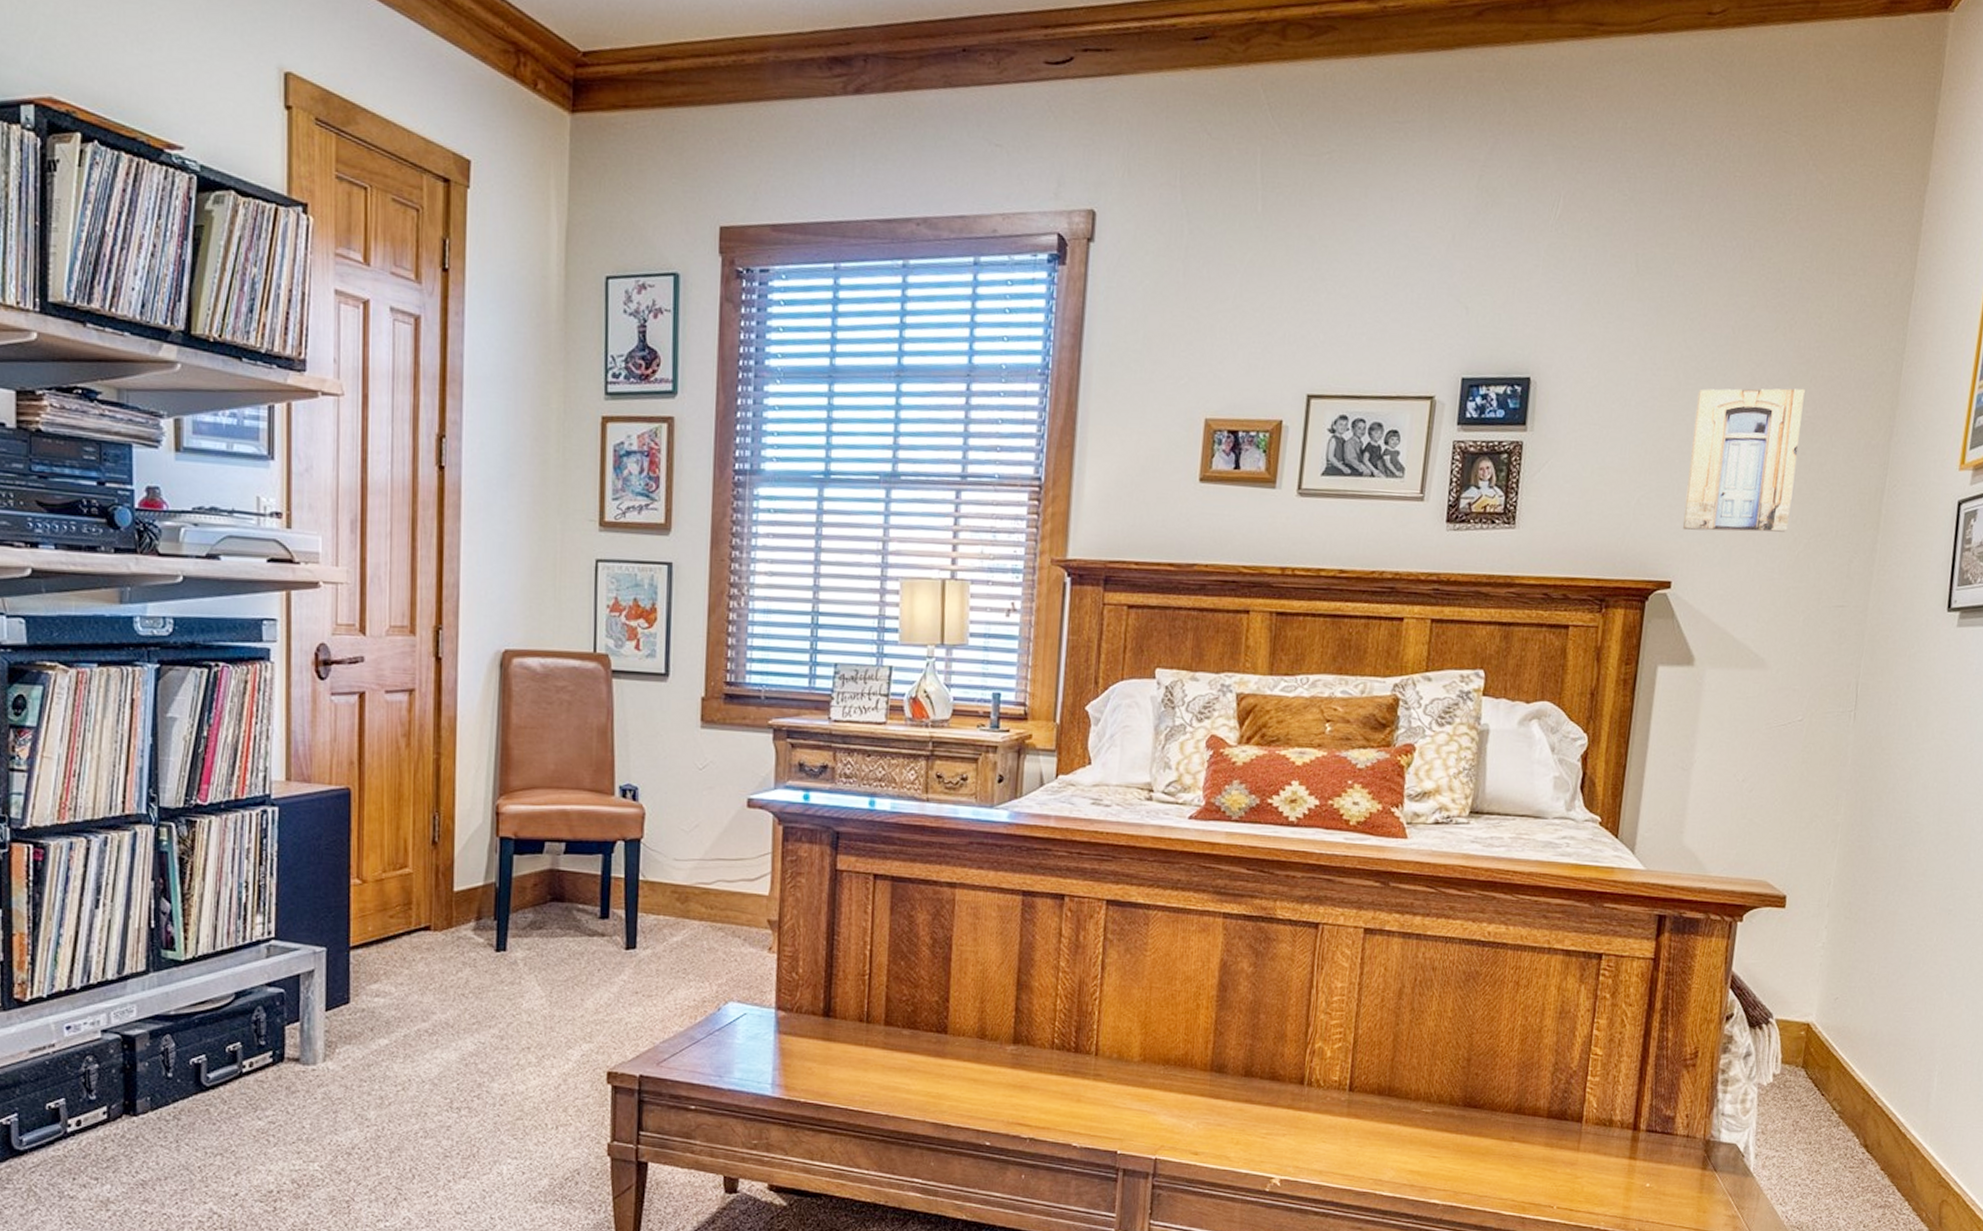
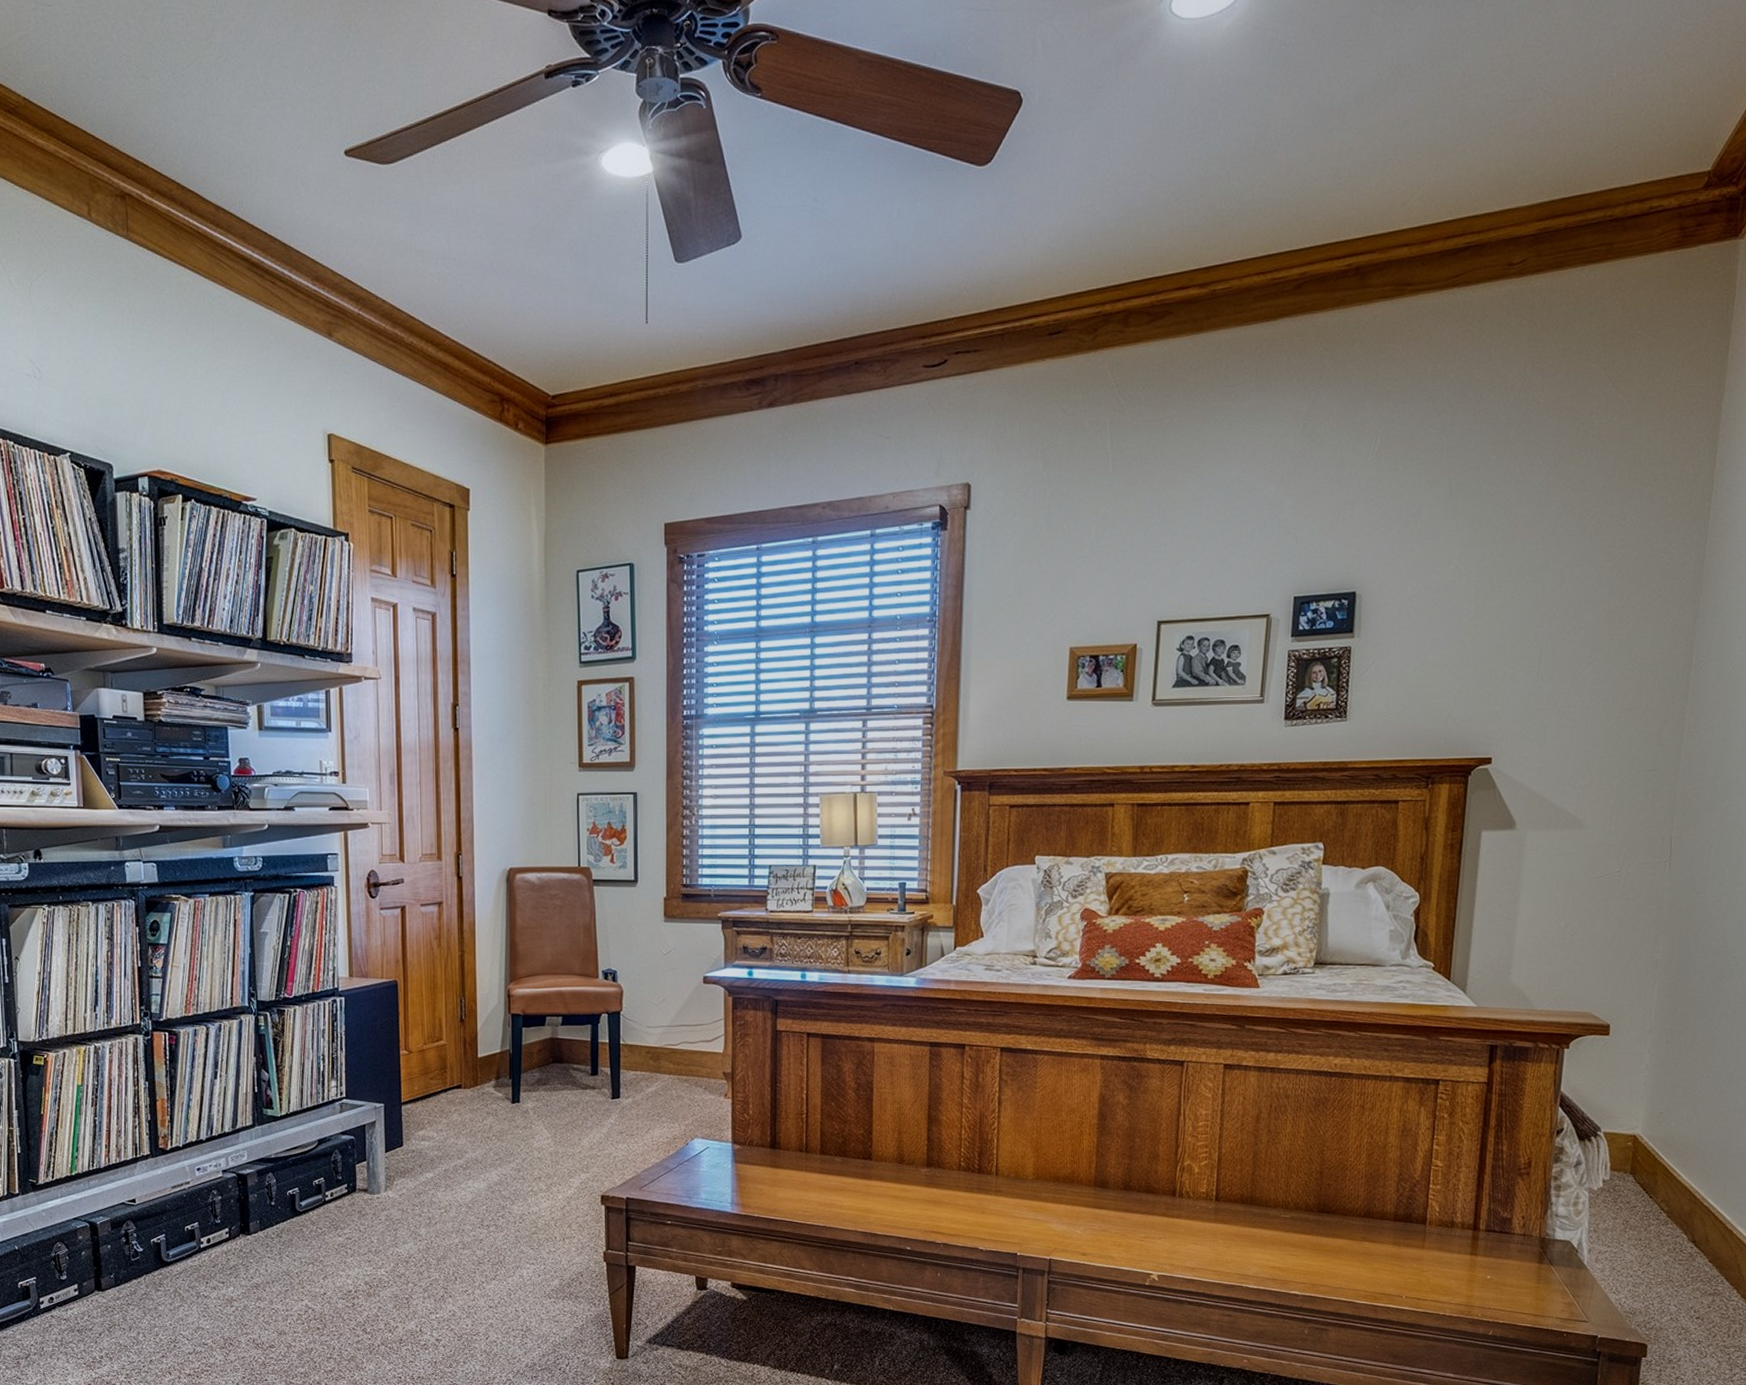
wall art: present [1682,388,1805,532] -> none [1500,583,1612,713]

